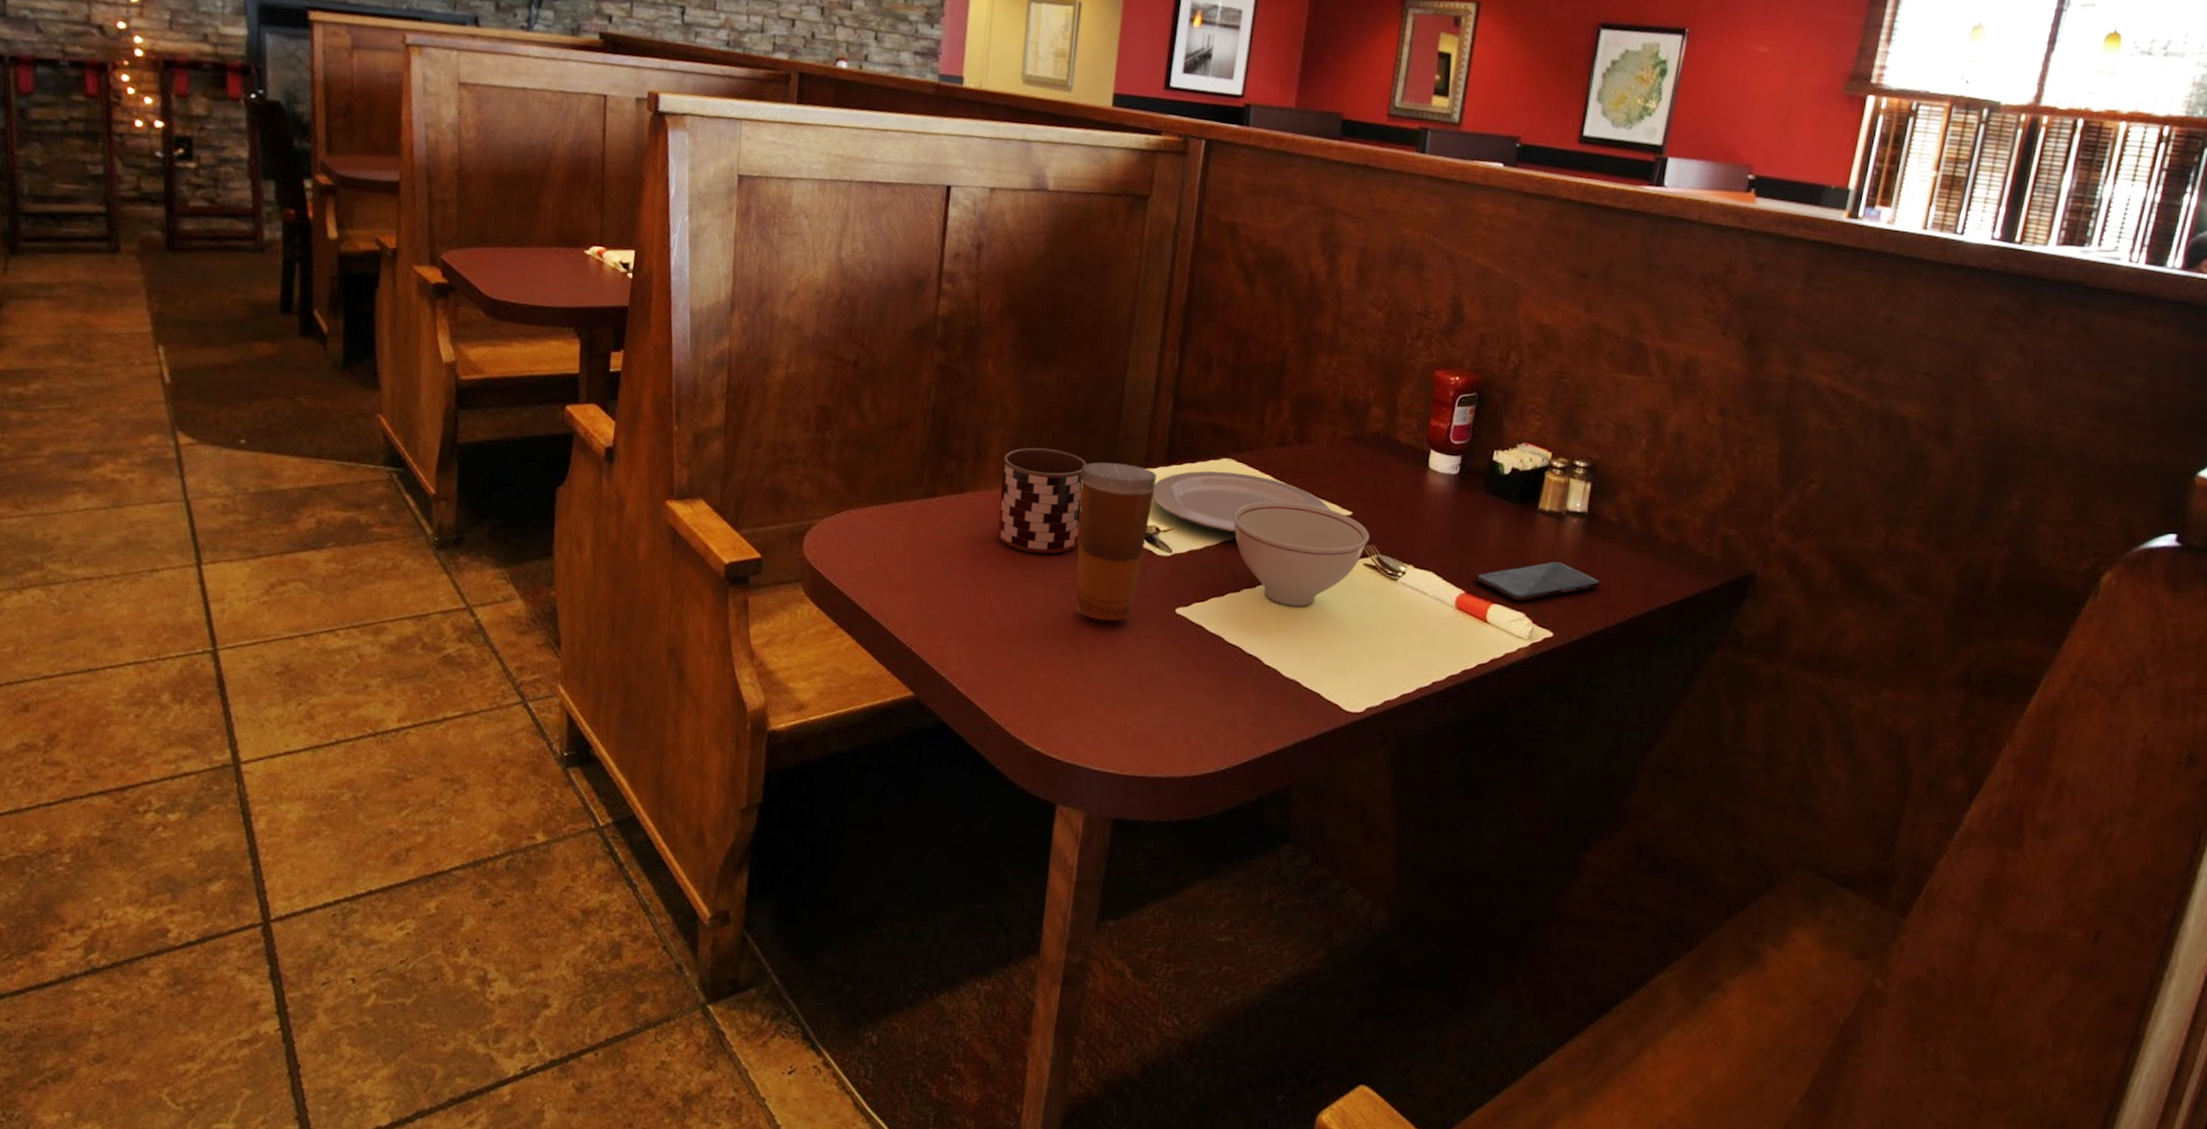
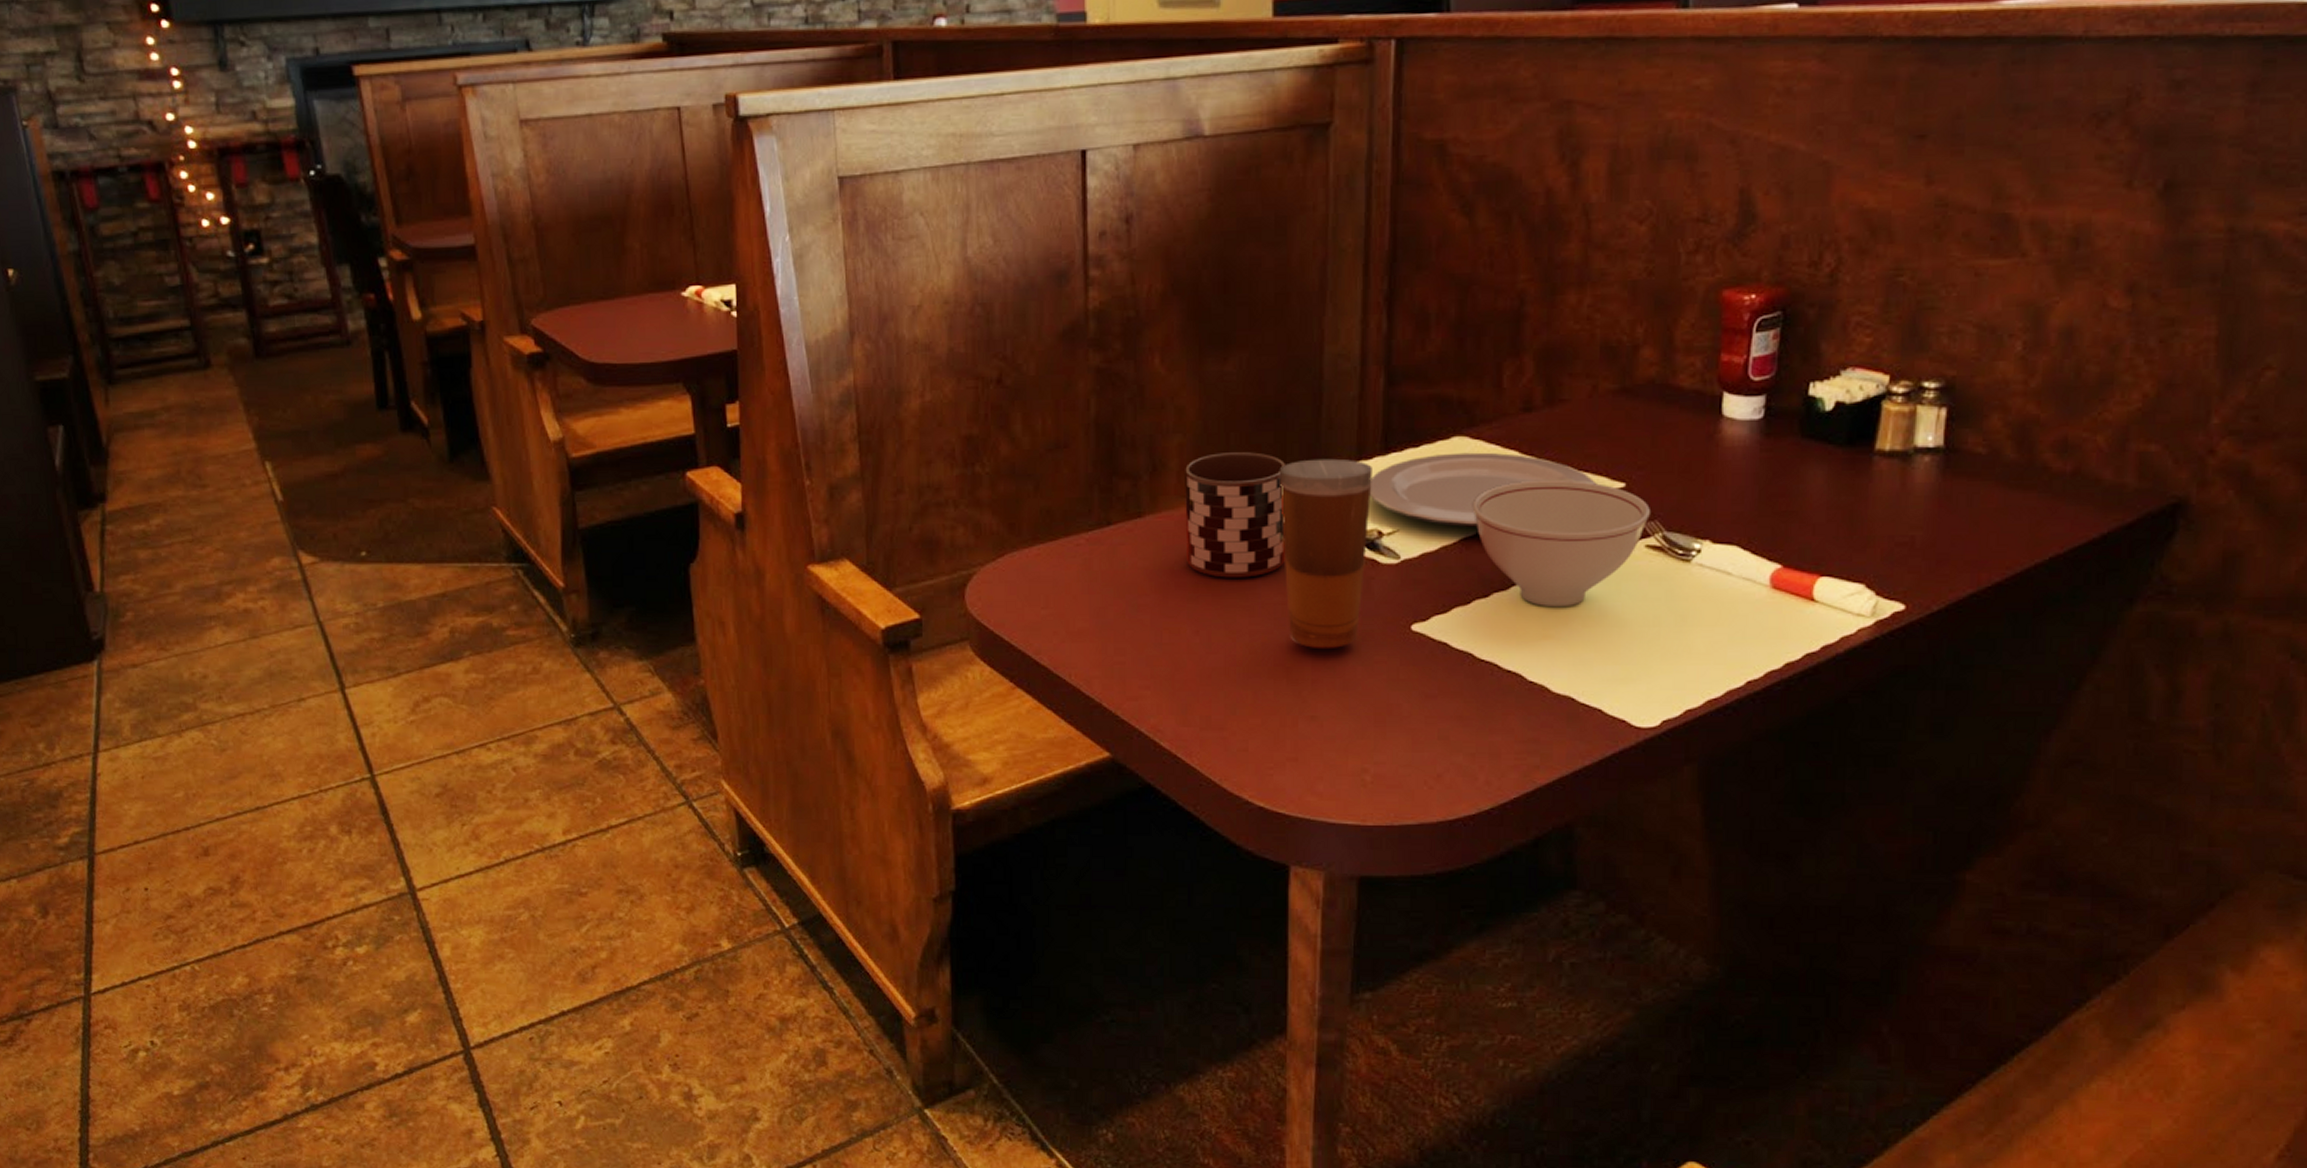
smartphone: present [1475,561,1600,602] -> none [1794,514,1967,570]

